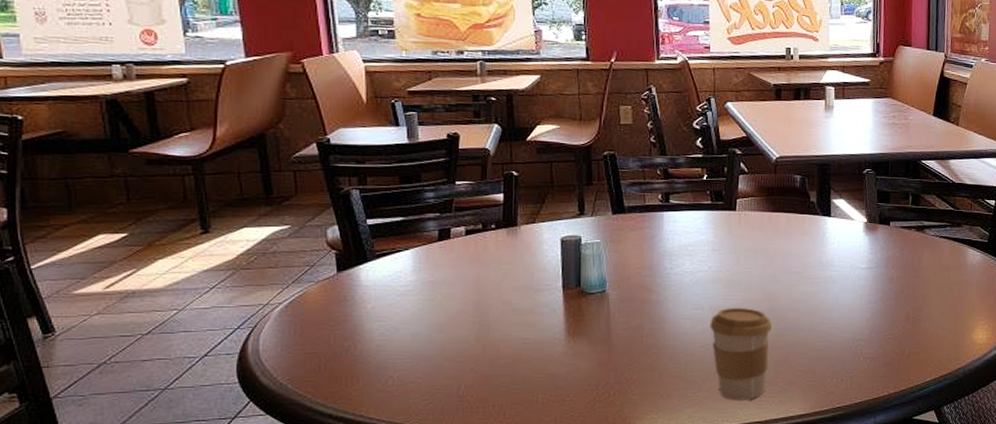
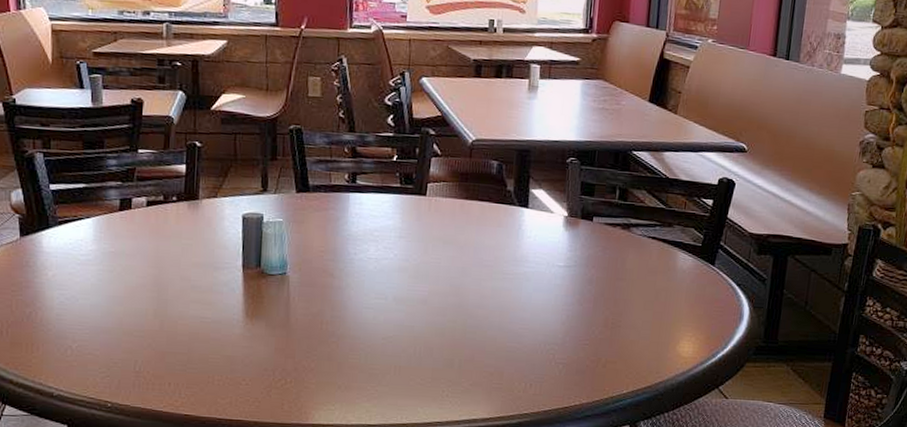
coffee cup: present [710,308,772,402] -> none [393,299,459,400]

